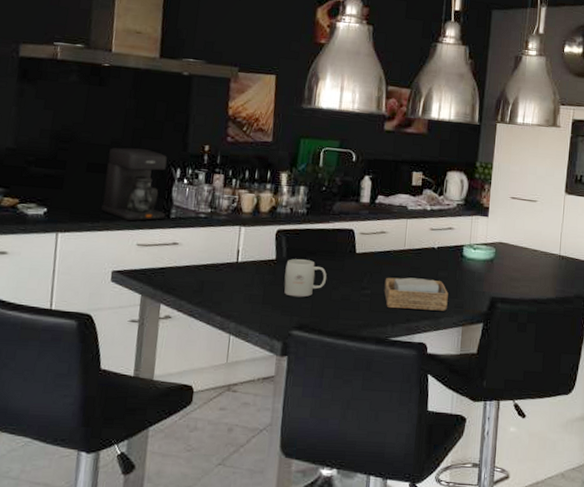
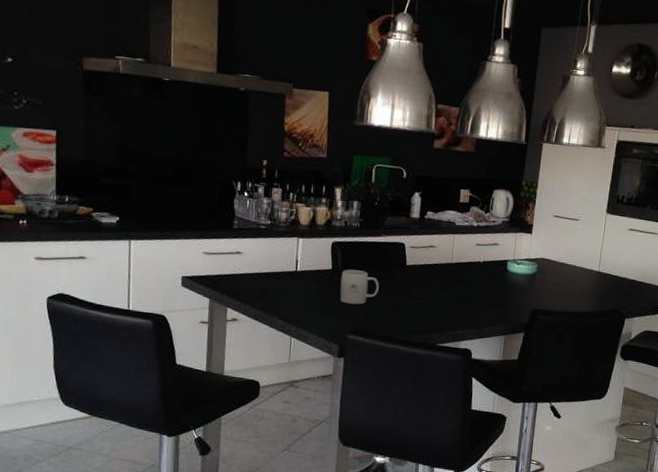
coffee maker: present [101,147,167,221] -> none [169,160,229,231]
napkin holder: present [384,277,448,311] -> none [432,288,492,321]

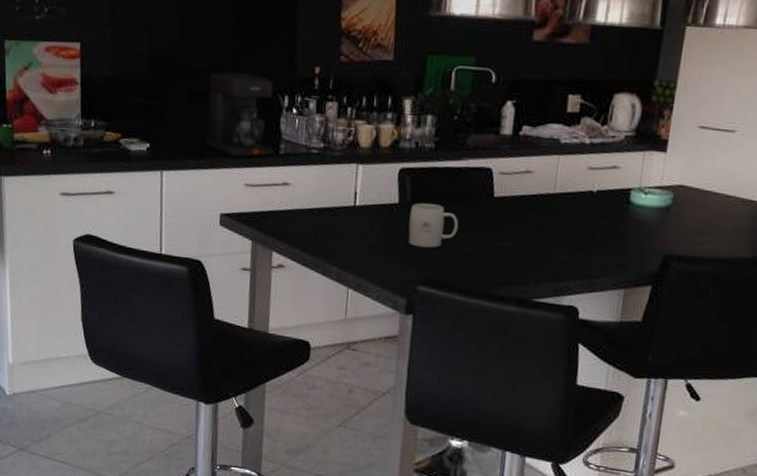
coffee maker: none [169,160,229,231] -> present [205,72,275,158]

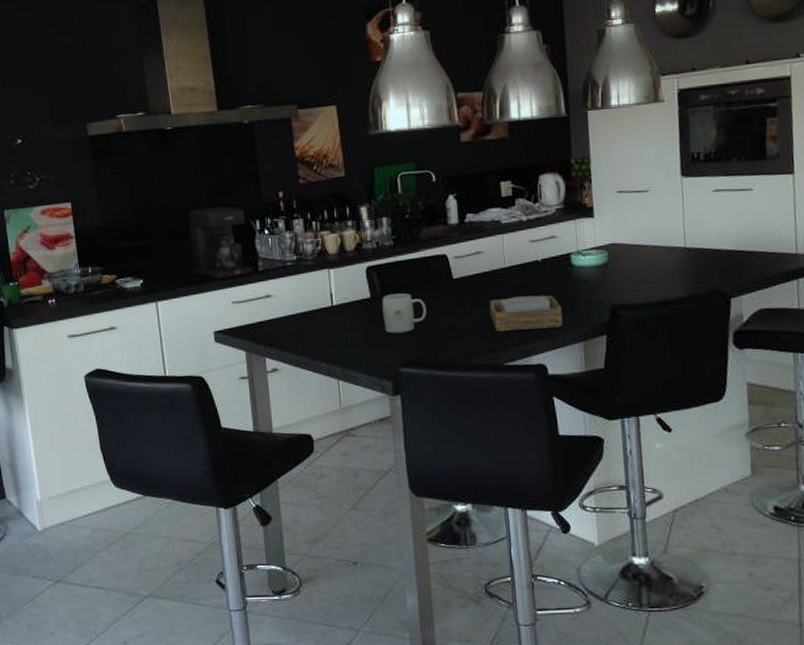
napkin holder: none [527,226,609,270] -> present [489,295,563,332]

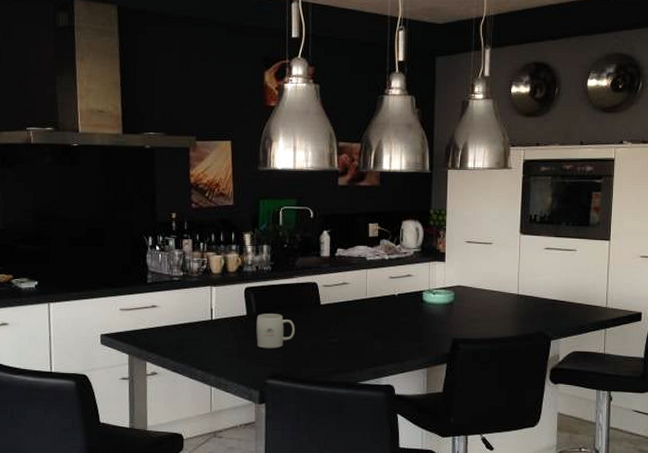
coffee maker: present [189,205,254,281] -> none [85,220,143,289]
napkin holder: present [489,295,563,332] -> none [350,324,411,355]

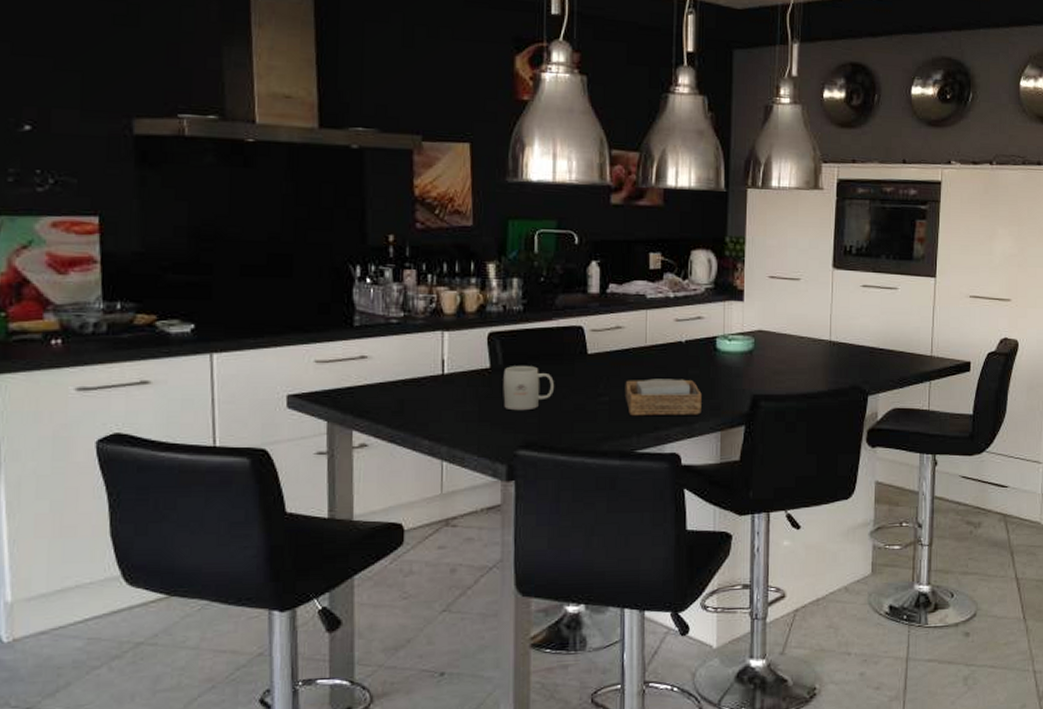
napkin holder: none [350,324,411,355] -> present [625,379,702,416]

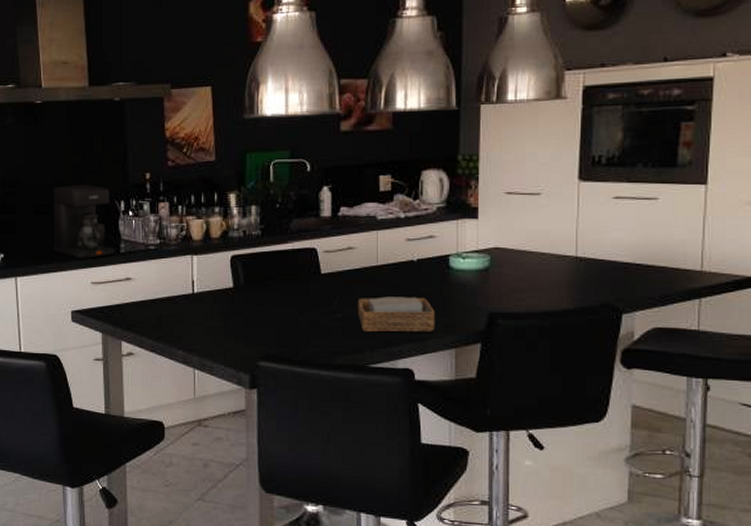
coffee maker: none [265,242,348,334] -> present [53,183,116,260]
mug: present [503,366,555,411] -> none [245,285,292,326]

